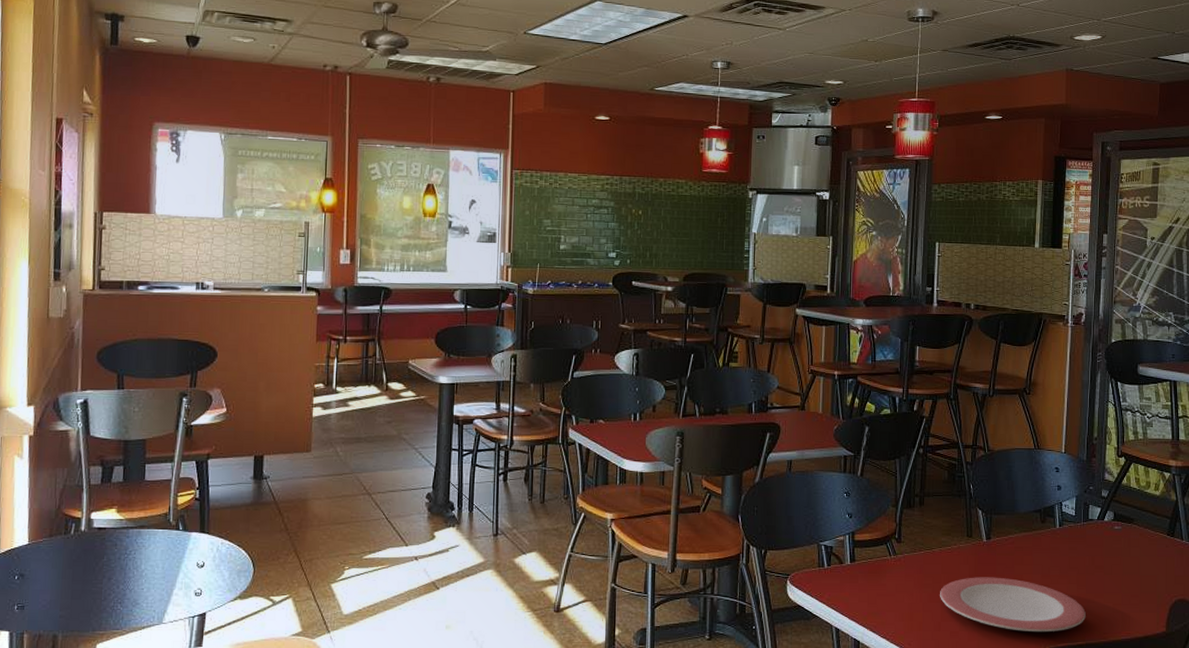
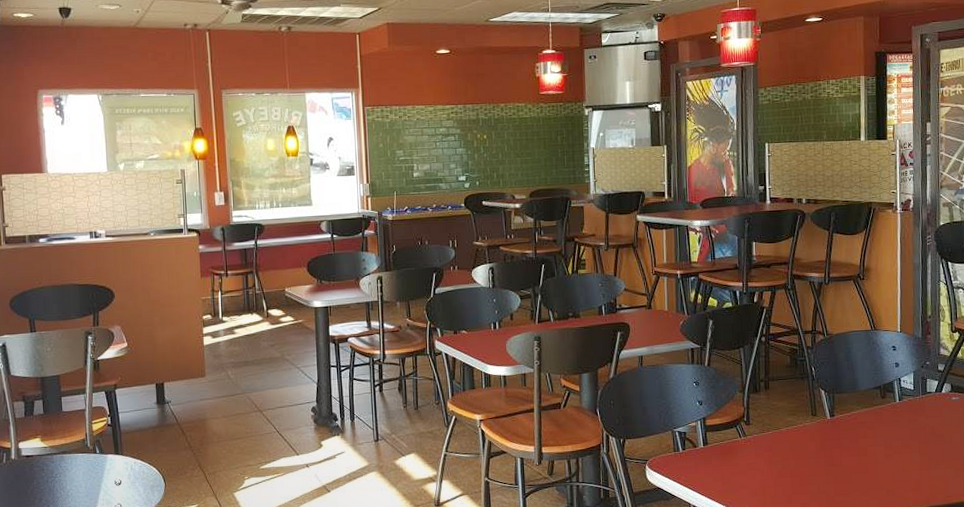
plate: present [940,577,1086,633] -> none [789,451,929,500]

